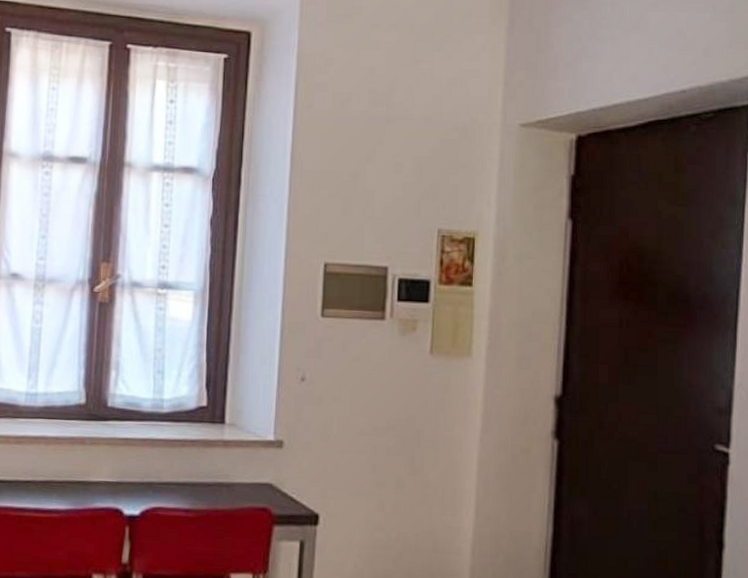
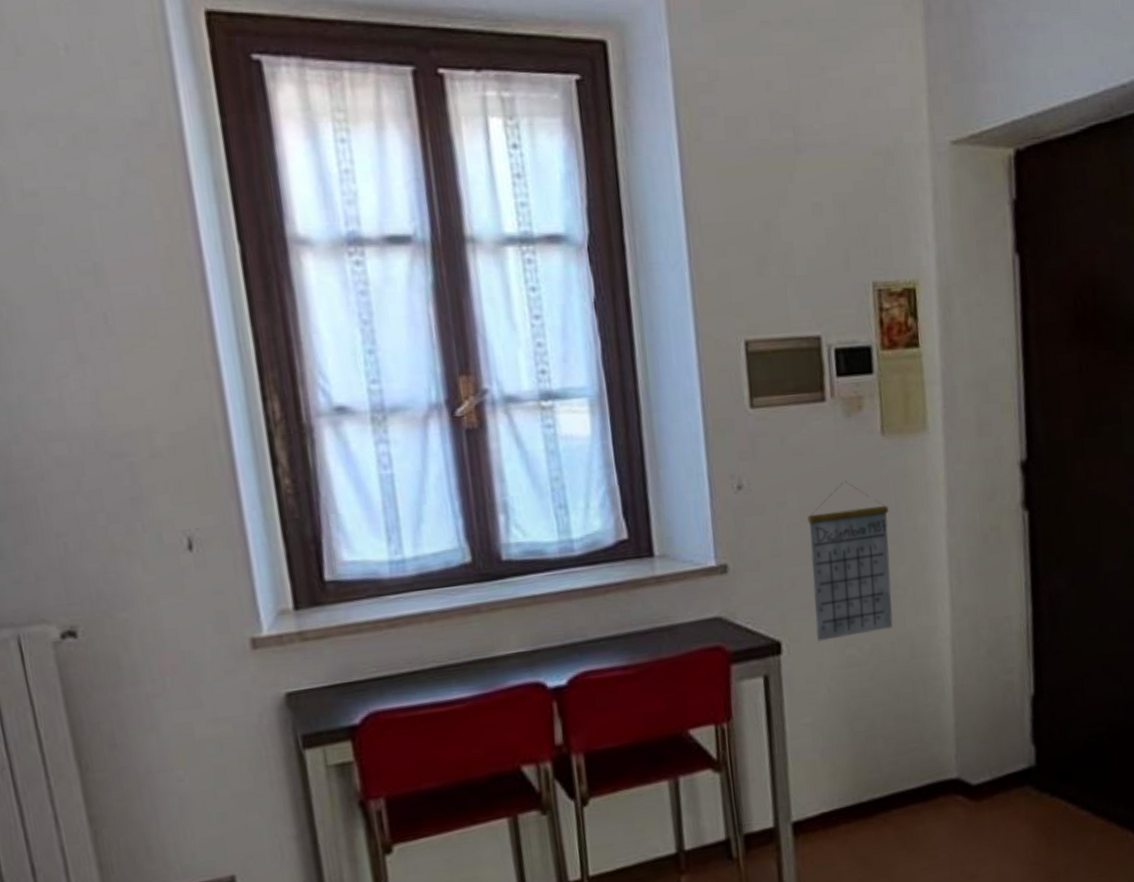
calendar: none [350,388,429,523] -> present [807,481,893,642]

